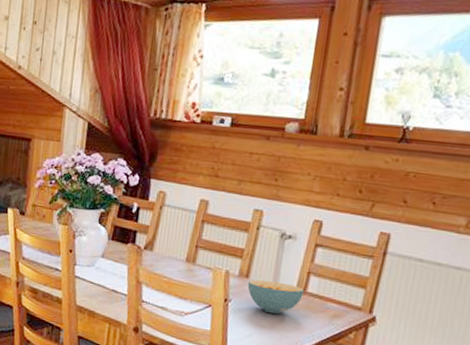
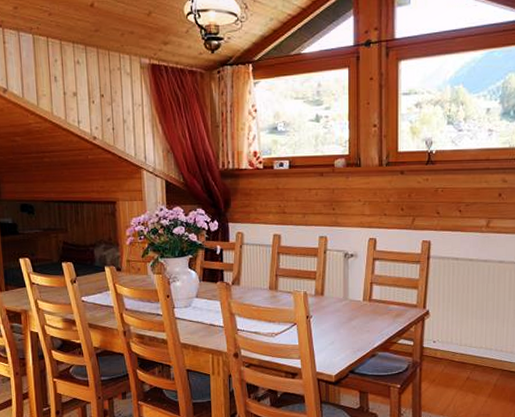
cereal bowl: present [247,279,304,314] -> none [323,294,370,322]

